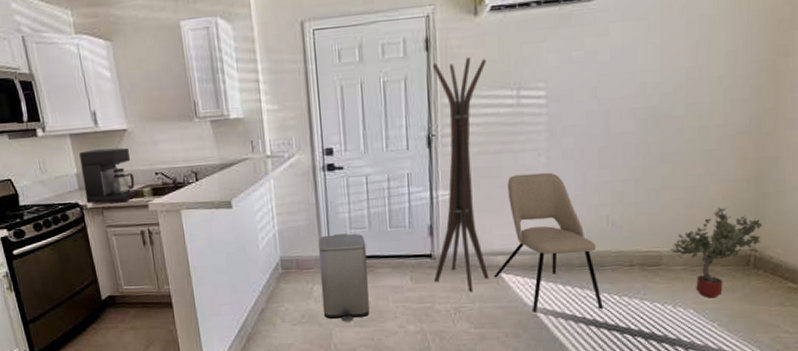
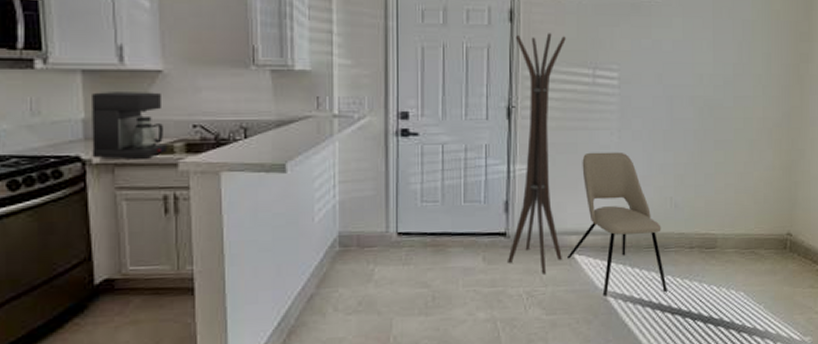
pedal bin: present [317,233,370,322] -> none [383,207,438,310]
potted tree: present [670,207,762,298] -> none [724,193,795,281]

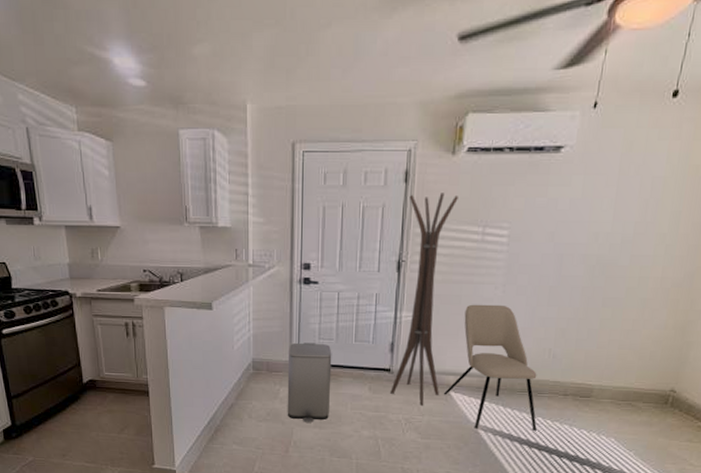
coffee maker: present [92,92,168,159] -> none [73,243,127,295]
pedal bin: none [383,207,438,310] -> present [287,343,332,423]

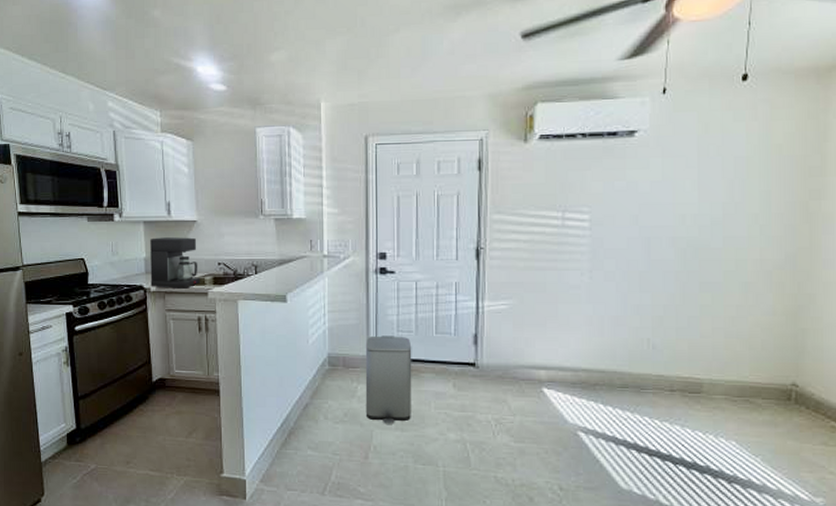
coffee maker: none [73,243,127,295] -> present [150,237,201,289]
coat rack: present [390,193,458,406] -> none [477,179,534,404]
dining chair: present [444,304,537,431] -> none [536,292,644,432]

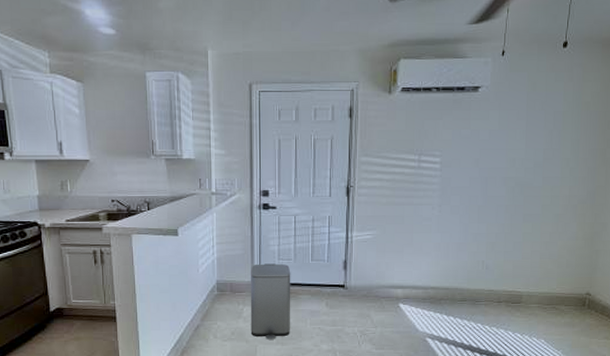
coffee maker: present [150,237,201,289] -> none [43,176,95,224]

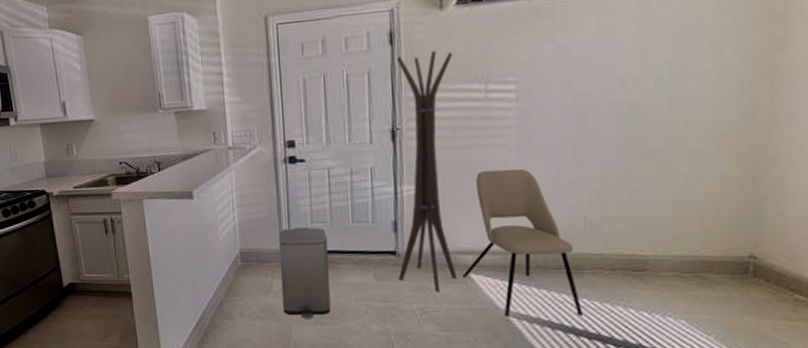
coat rack: none [346,126,396,318] -> present [396,51,457,292]
dining chair: none [394,223,477,337] -> present [463,168,583,316]

